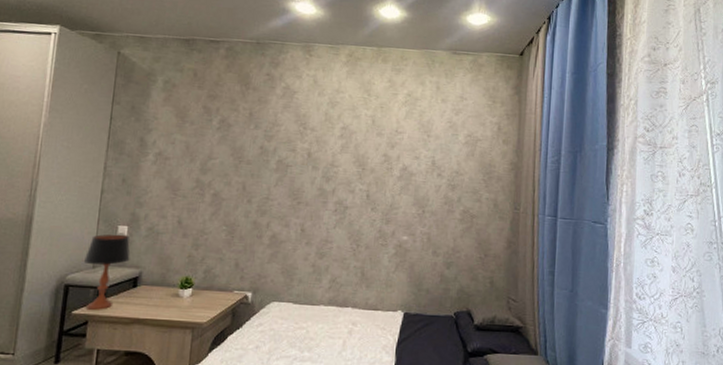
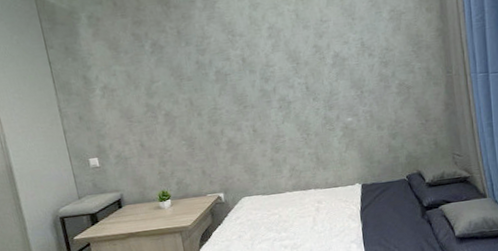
table lamp: present [83,234,131,310] -> none [68,165,109,234]

